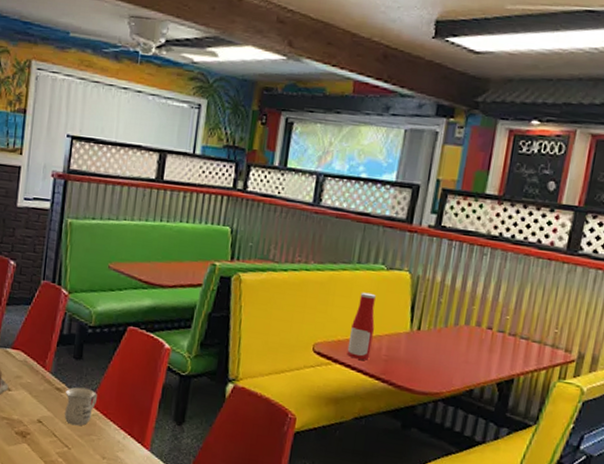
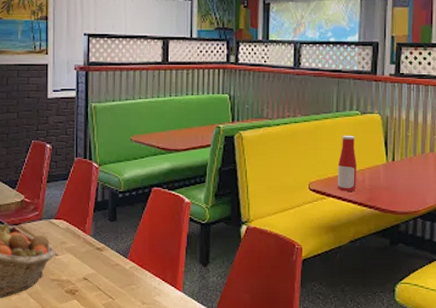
mug: present [64,387,97,426] -> none [105,245,132,279]

